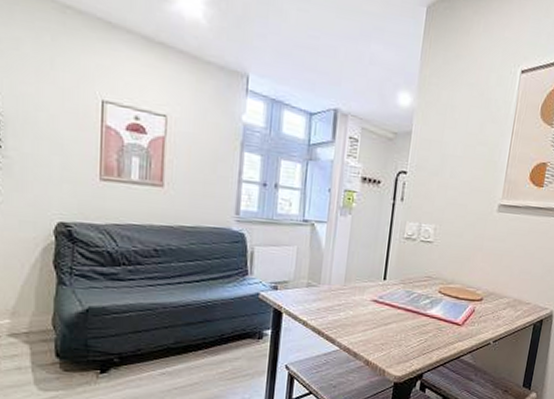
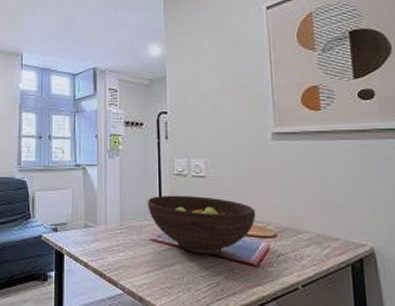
fruit bowl: none [373,258,471,315] -> present [147,195,256,255]

